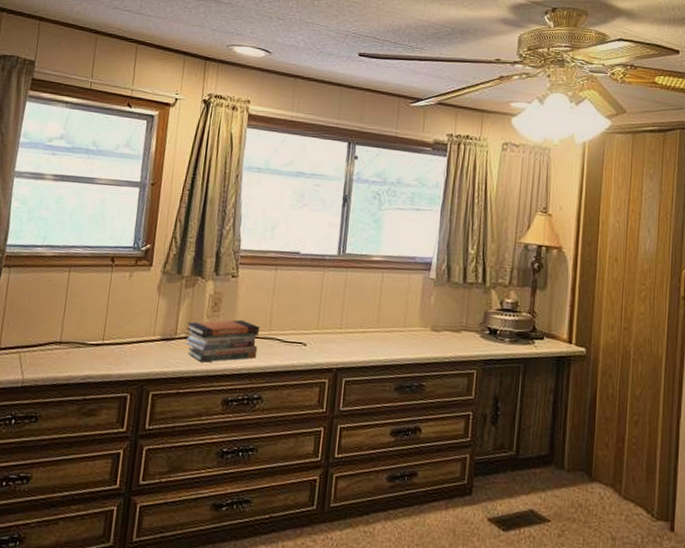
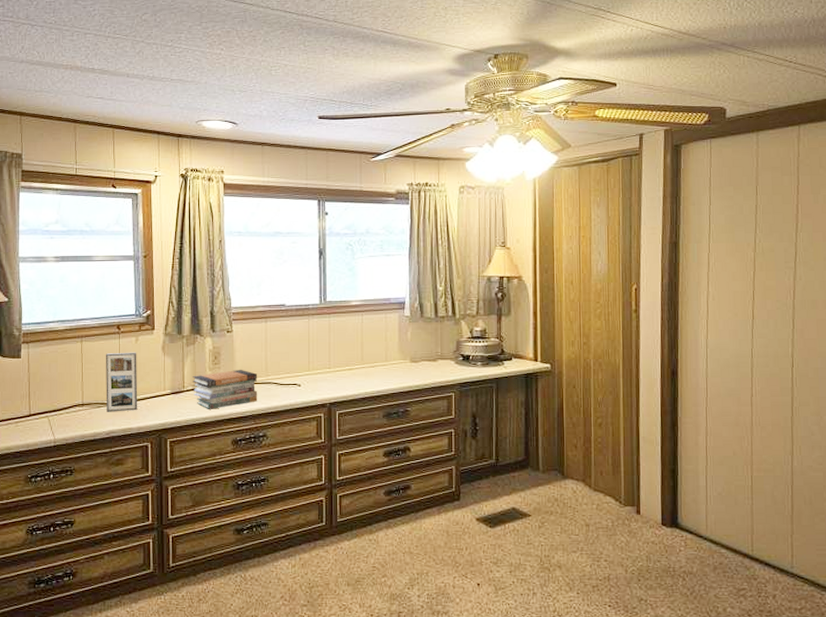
photo frame: none [86,287,129,356] -> present [105,352,138,412]

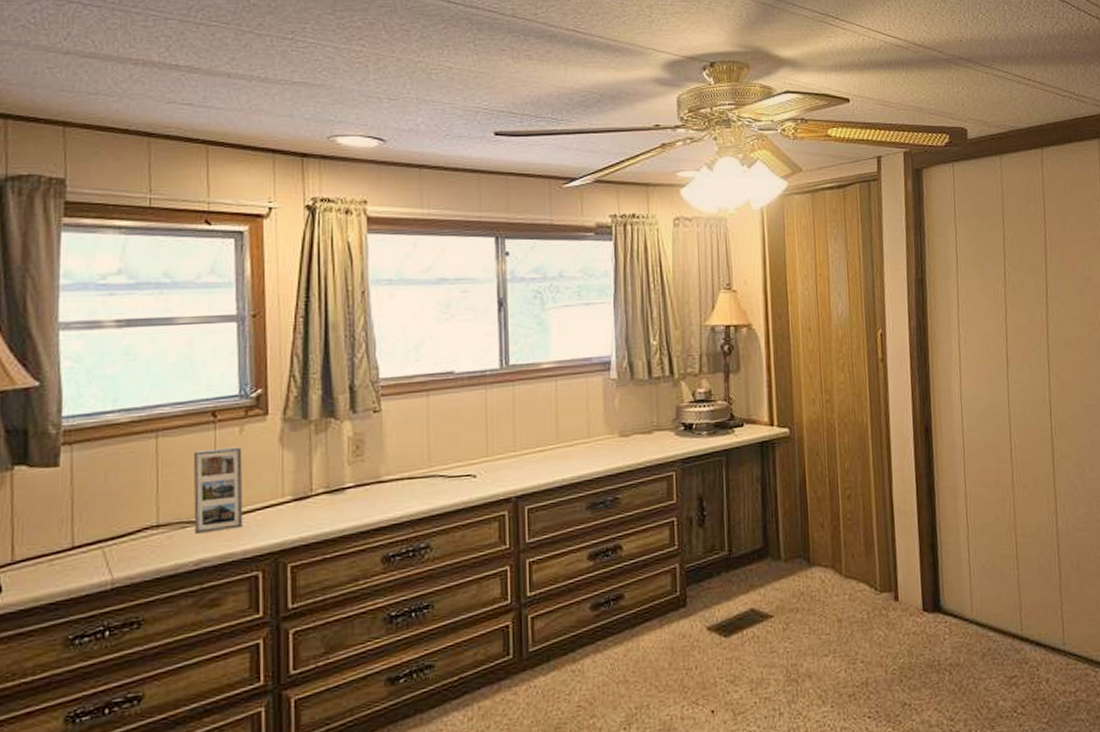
book stack: present [193,369,258,409] -> none [324,460,418,518]

